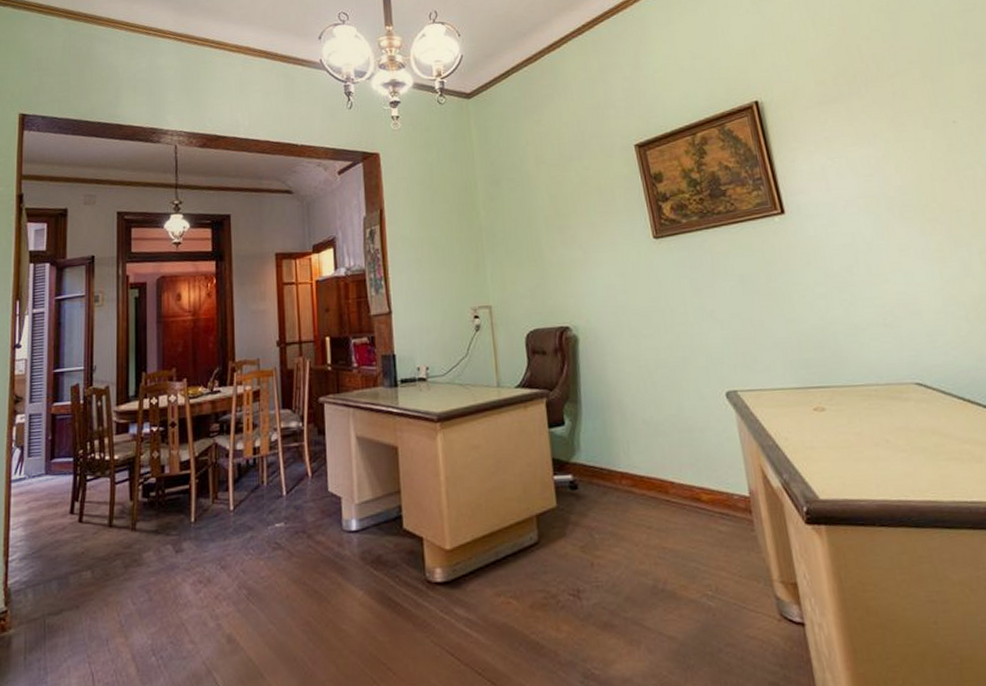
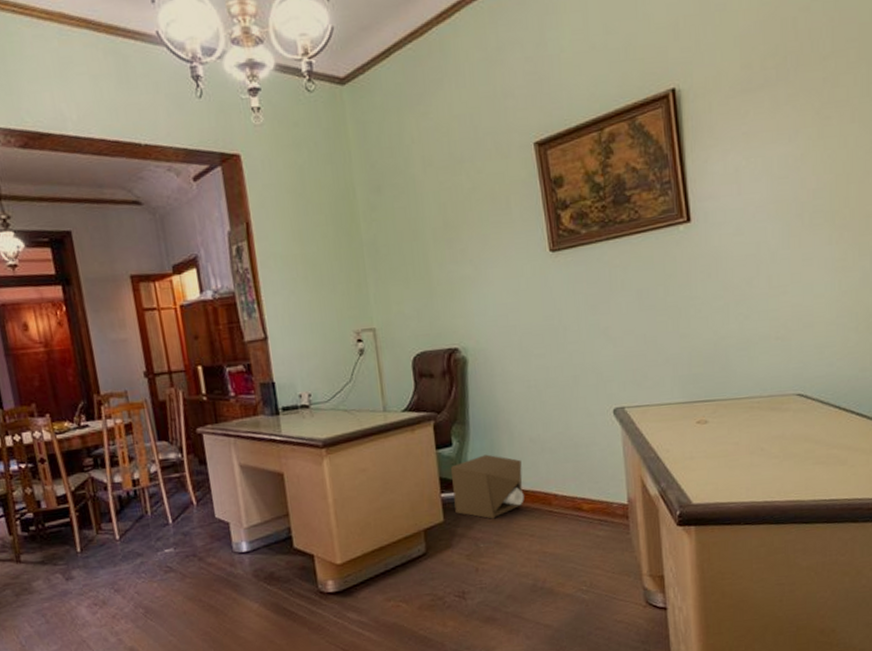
cardboard box: none [564,435,640,507] -> present [451,454,524,519]

